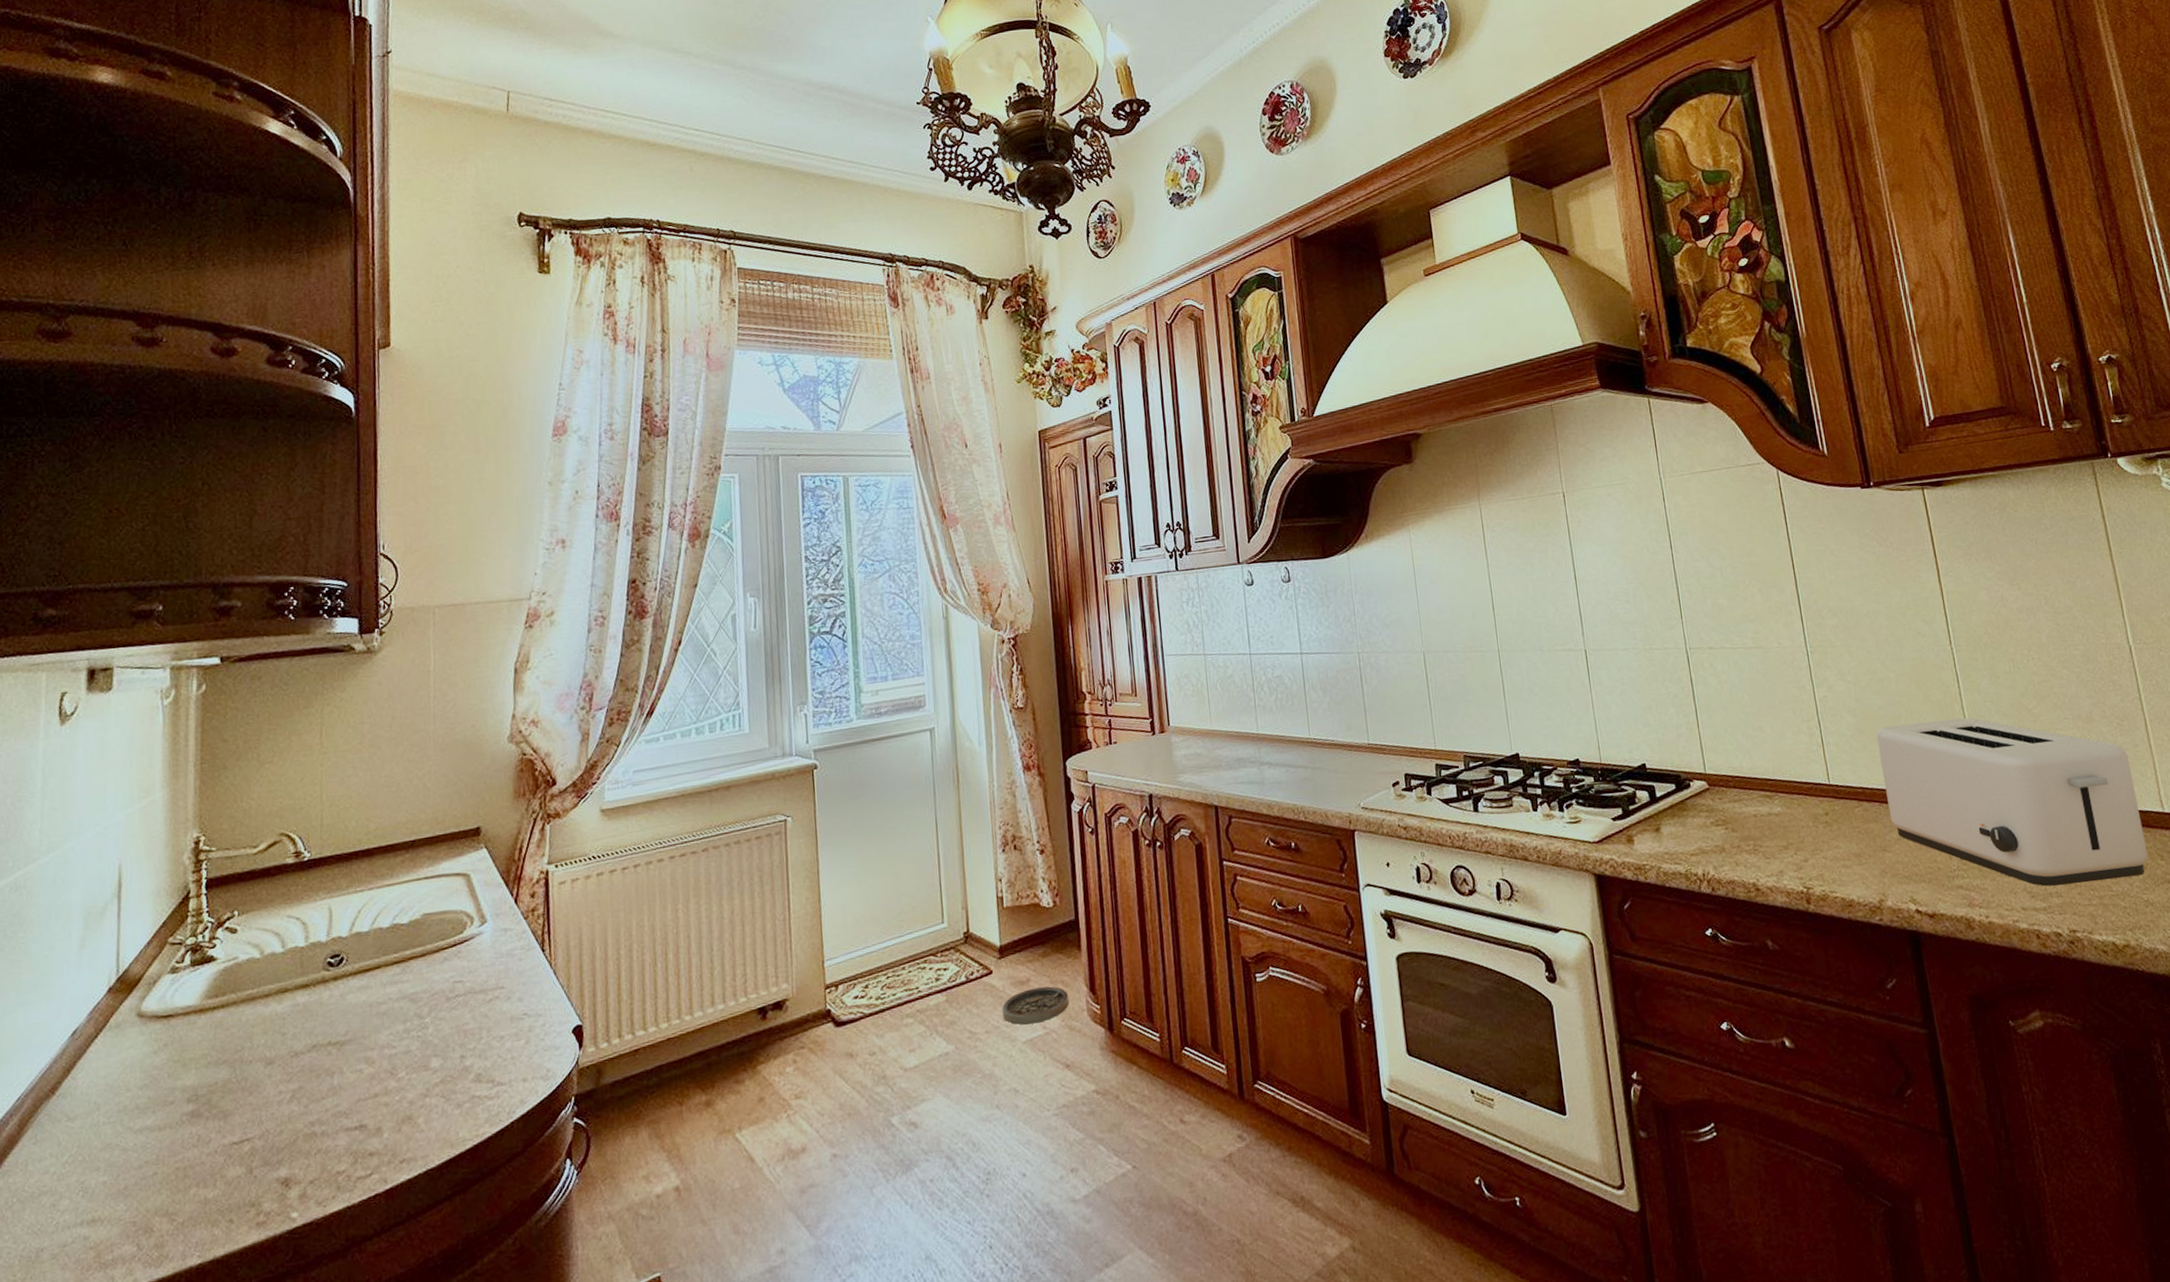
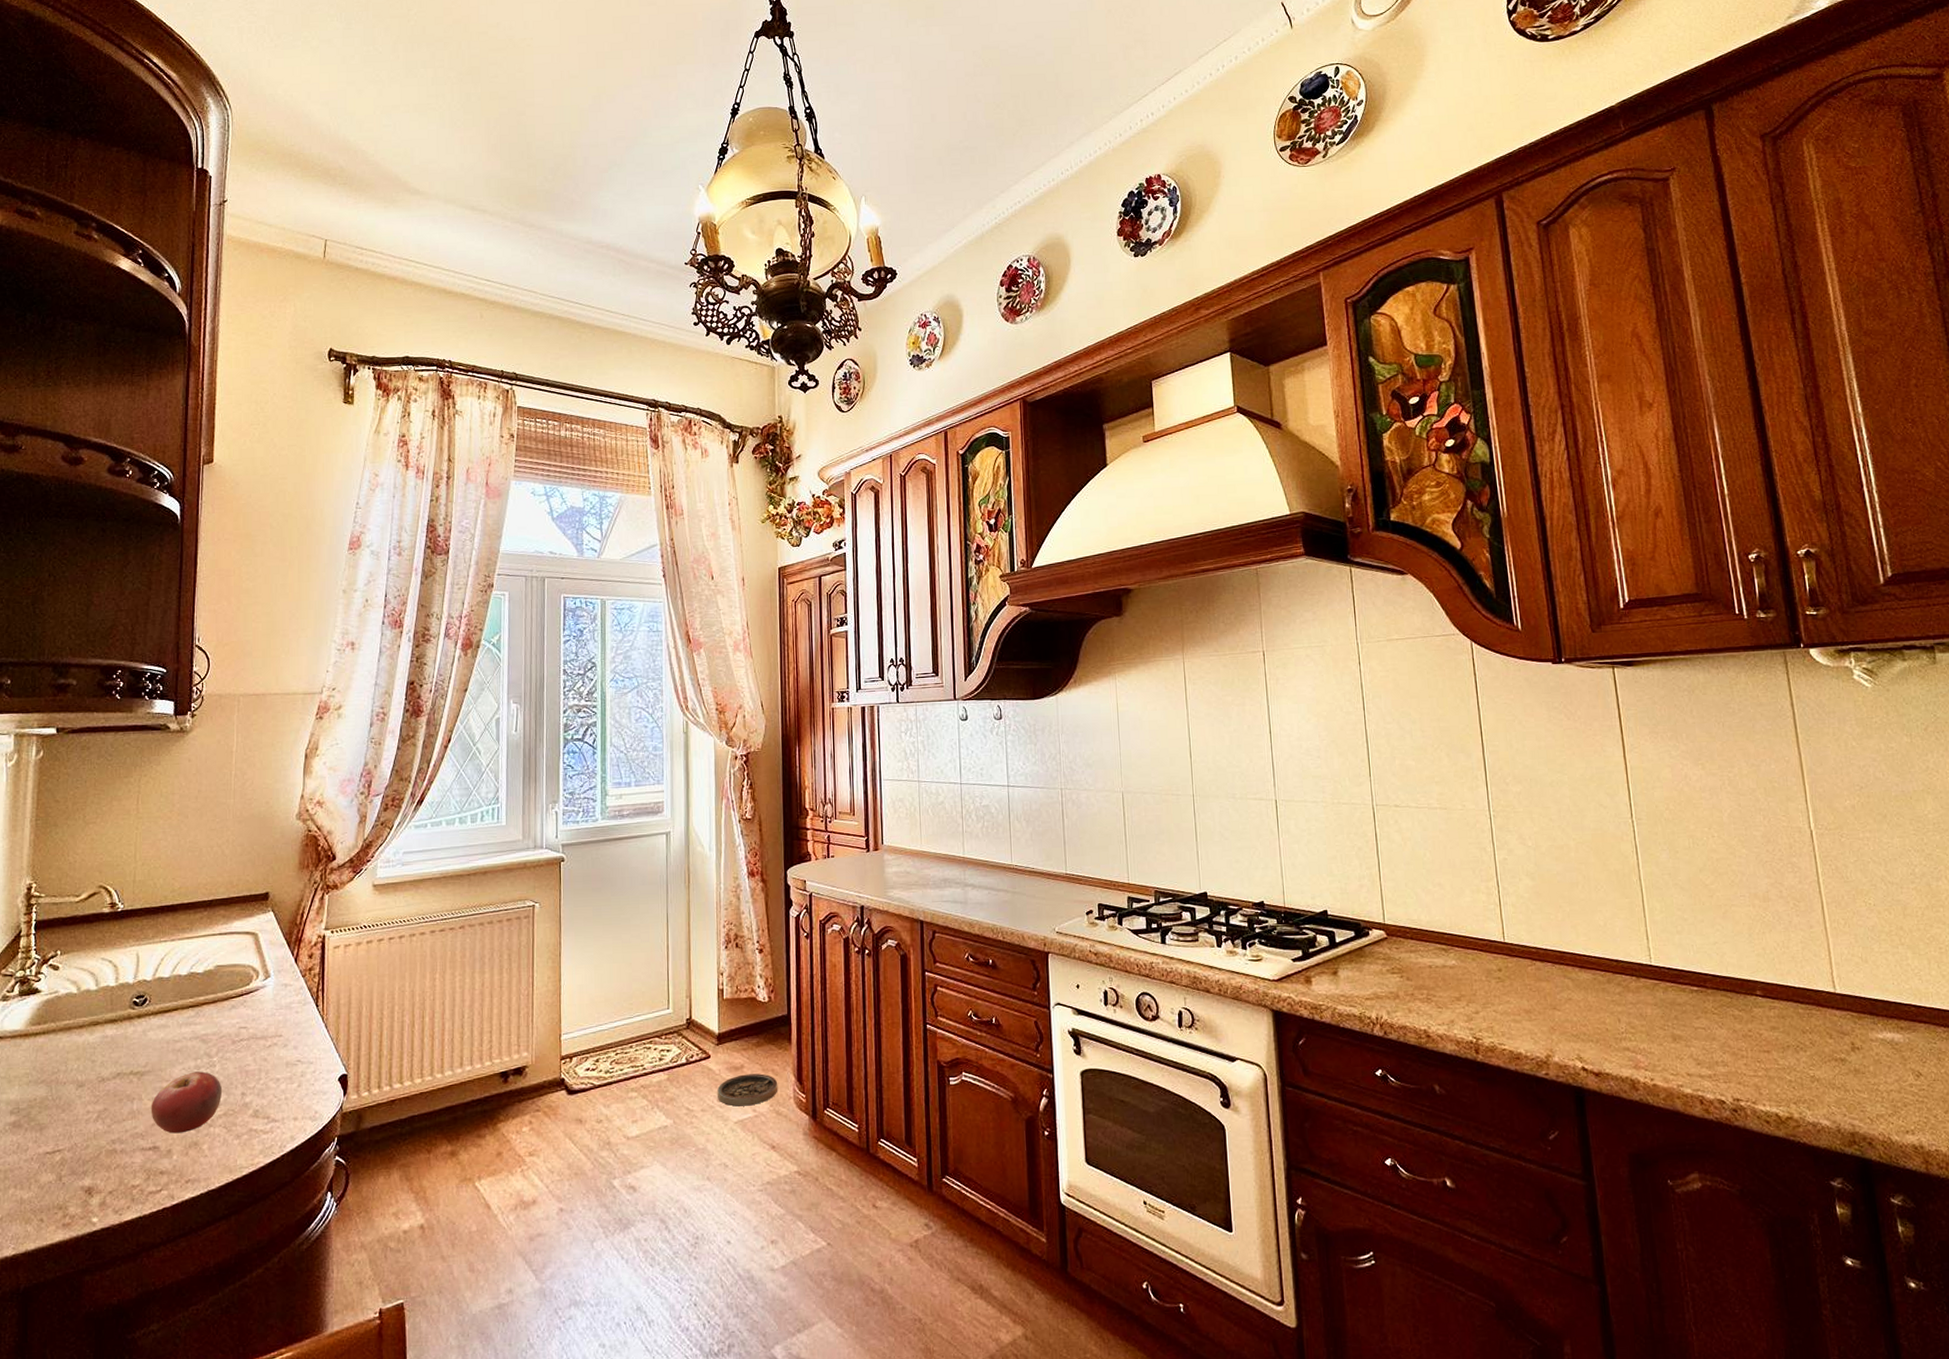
fruit: none [354,1035,438,1109] -> present [151,1071,223,1134]
toaster: present [1876,717,2149,887] -> none [1553,888,1817,1056]

